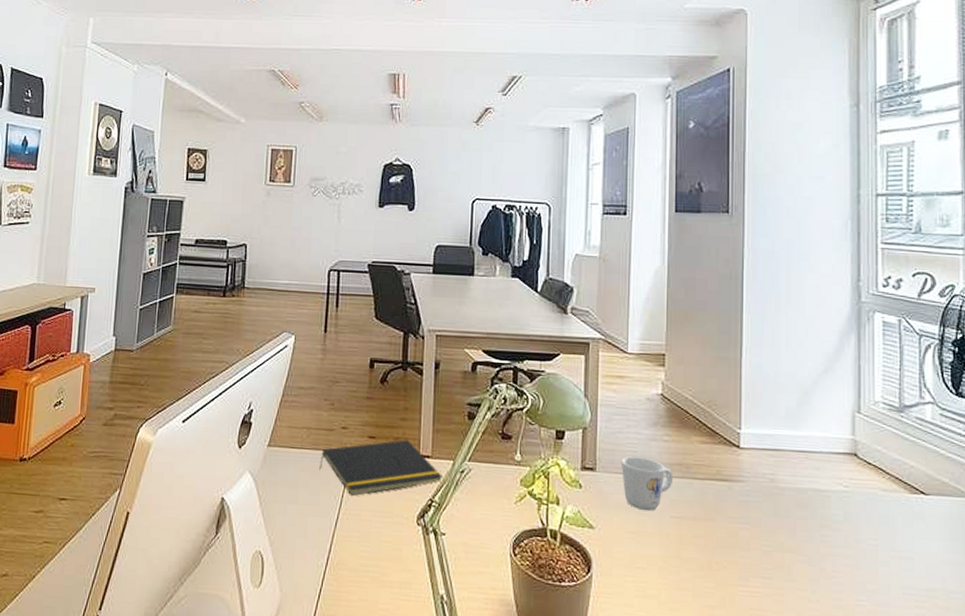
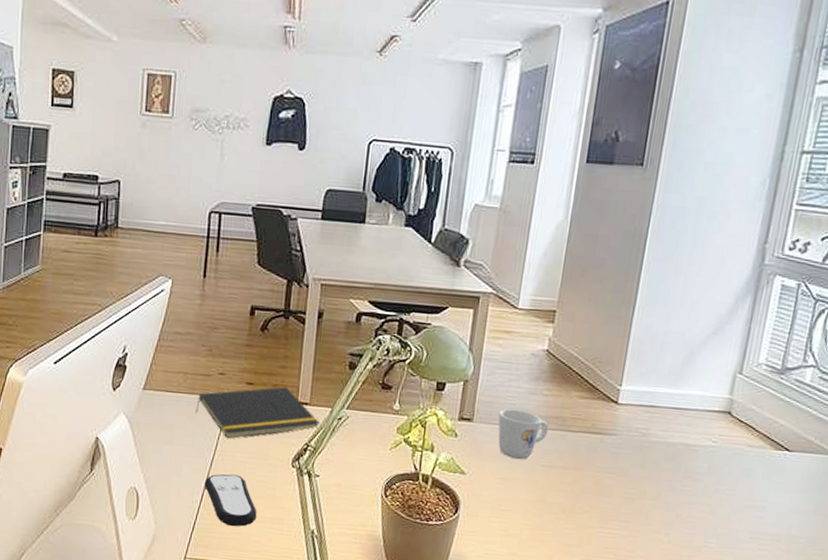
remote control: none [329,534,384,593] -> present [204,474,257,527]

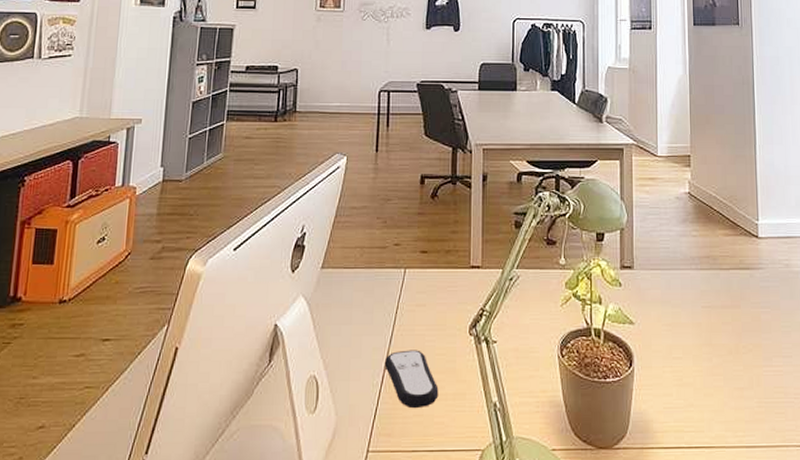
notepad: present [195,387,320,439] -> none [373,252,492,312]
mug: present [498,408,549,460] -> none [655,253,703,303]

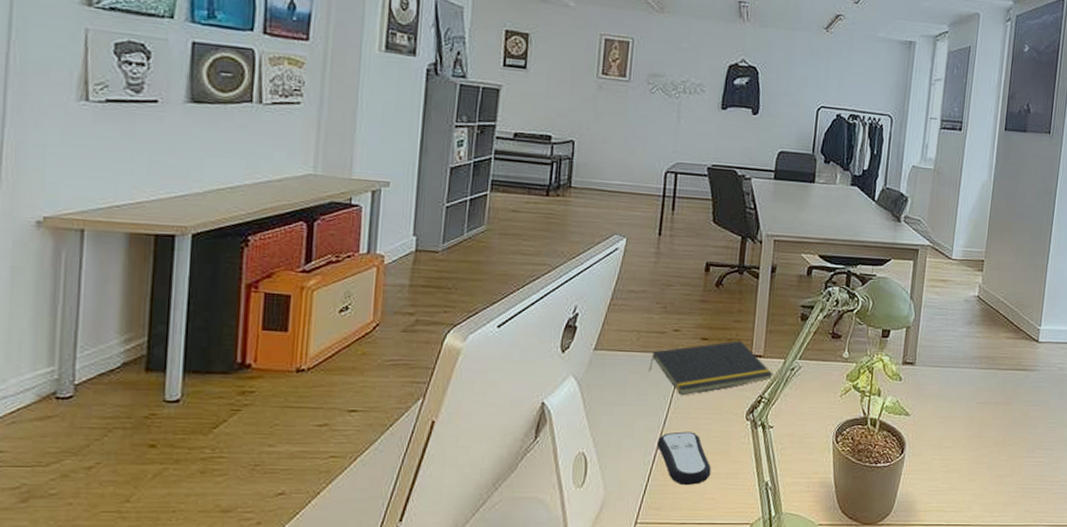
notepad: none [373,252,492,312] -> present [649,341,773,396]

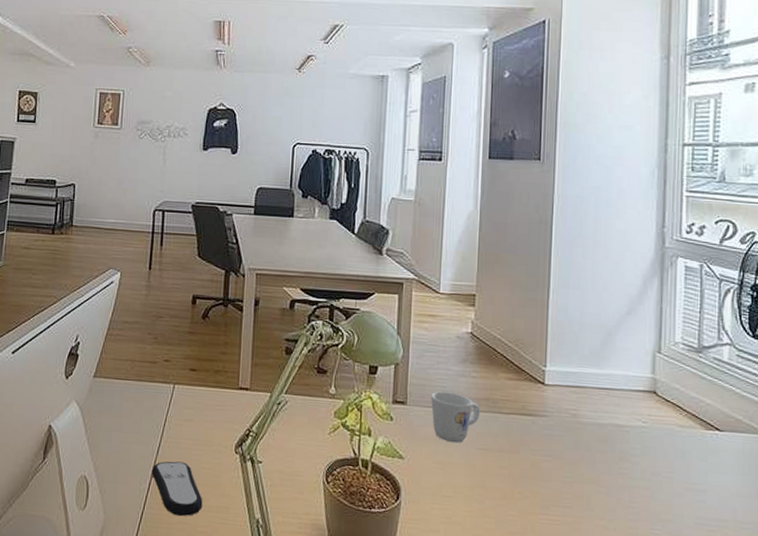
notepad: present [649,341,773,396] -> none [142,372,260,426]
mug: none [937,351,982,399] -> present [430,391,481,443]

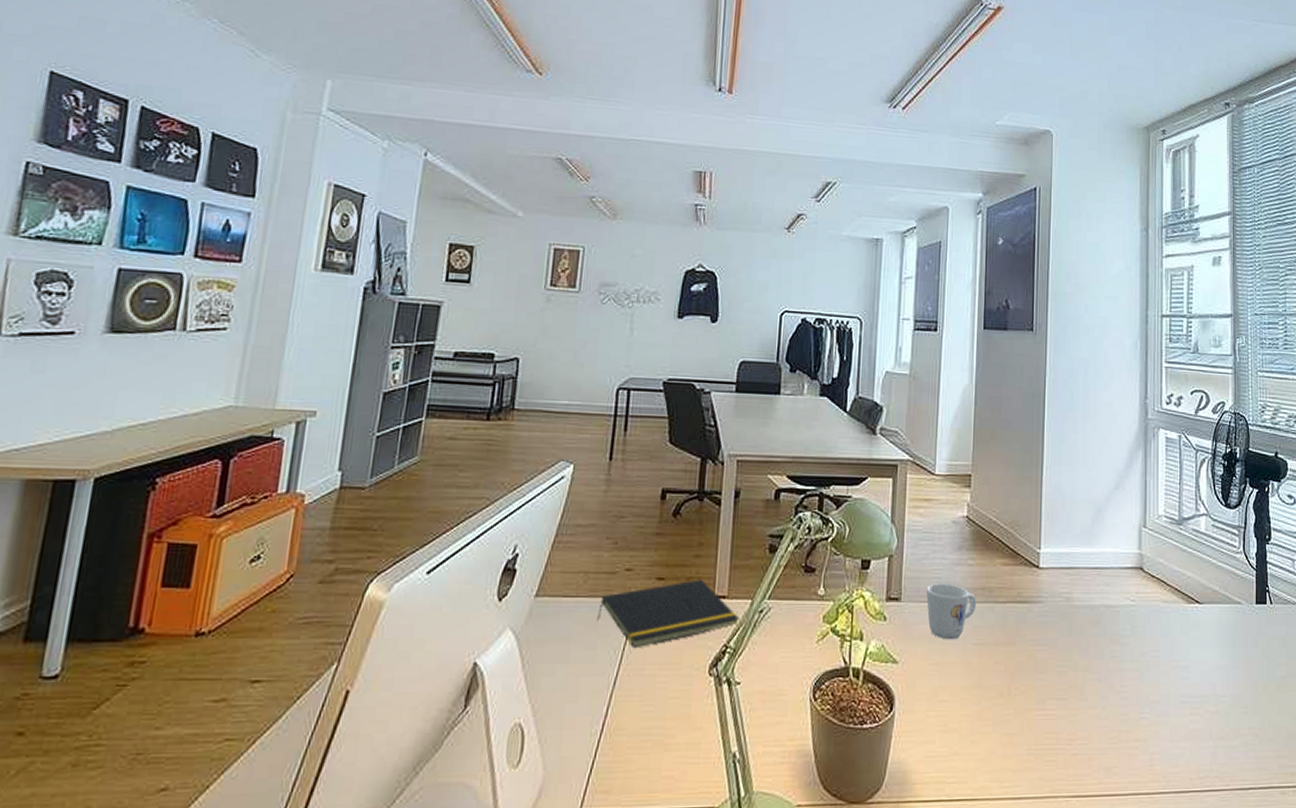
notepad: none [142,372,260,426] -> present [597,579,739,649]
remote control: present [151,461,203,517] -> none [605,692,669,761]

